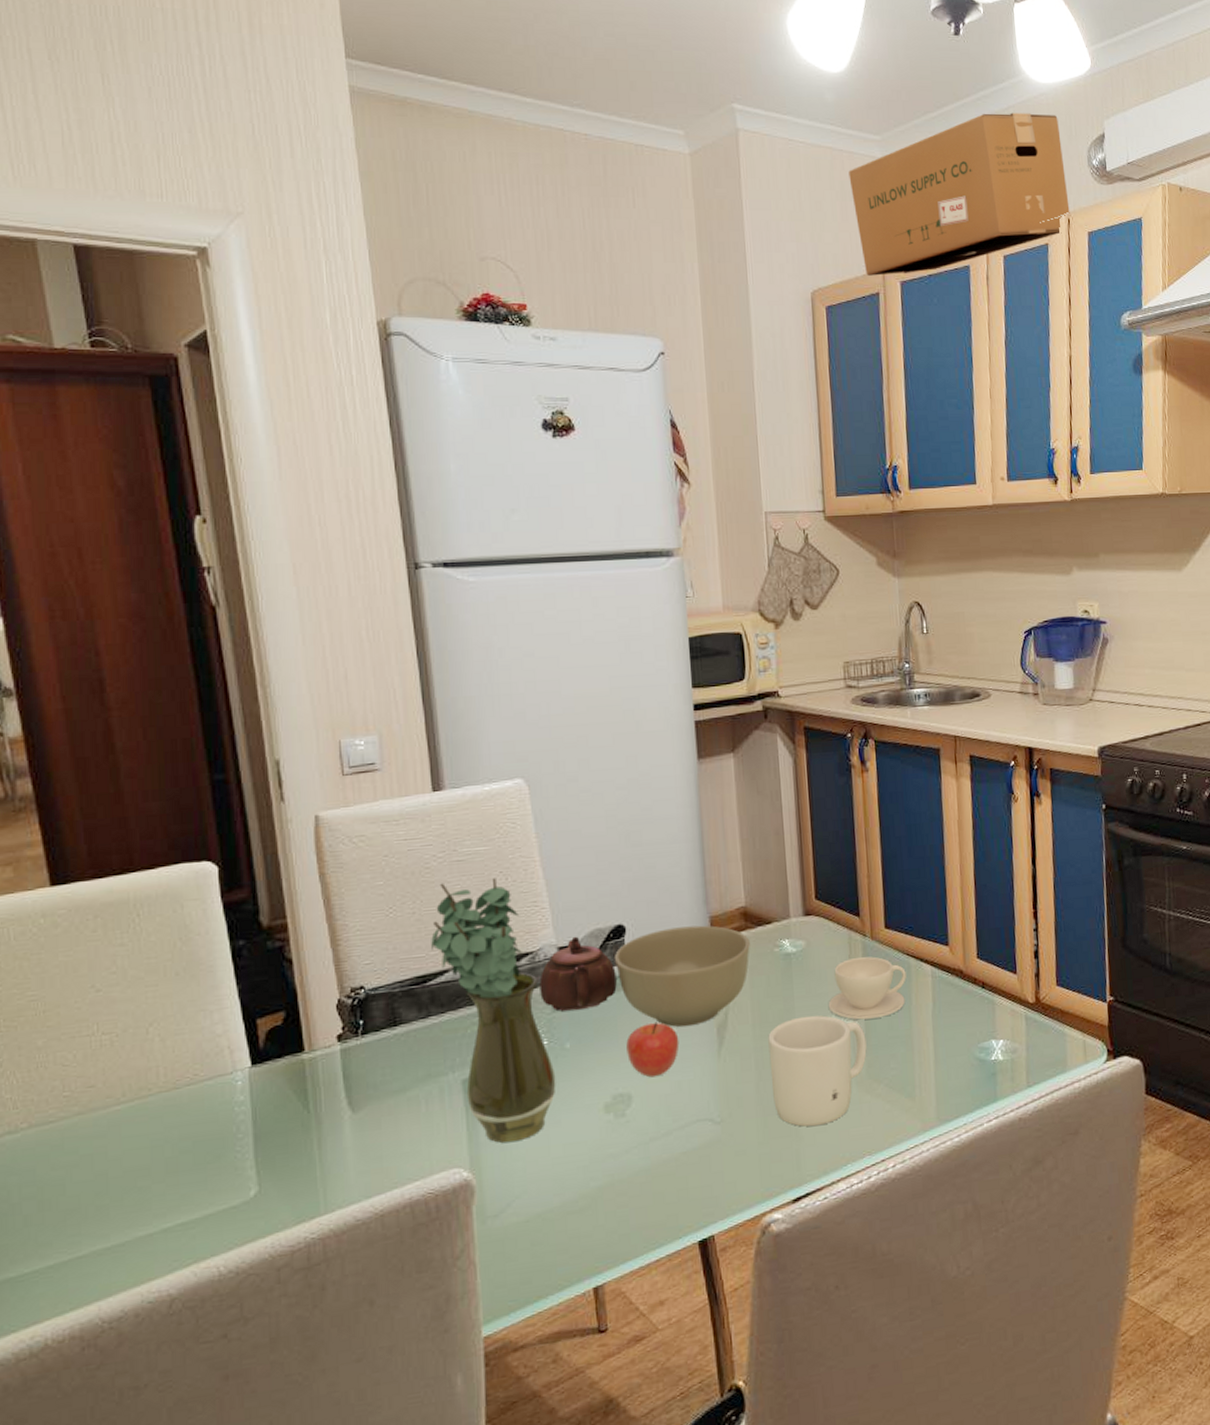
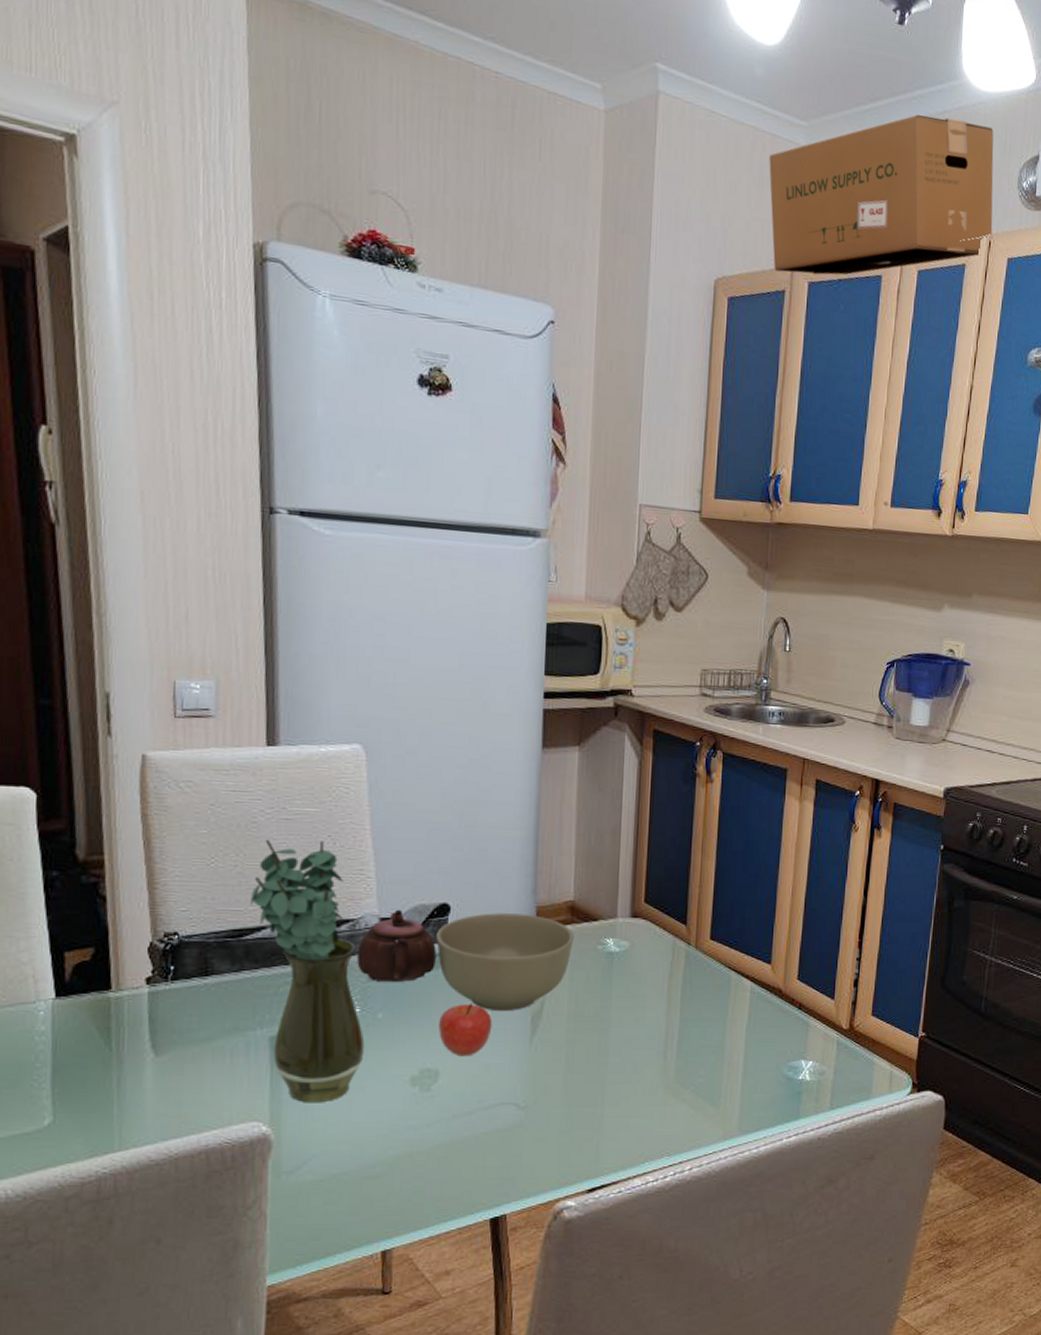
mug: present [768,1015,867,1127] -> none [579,1015,678,1123]
teacup: present [828,956,906,1020] -> none [644,964,726,1025]

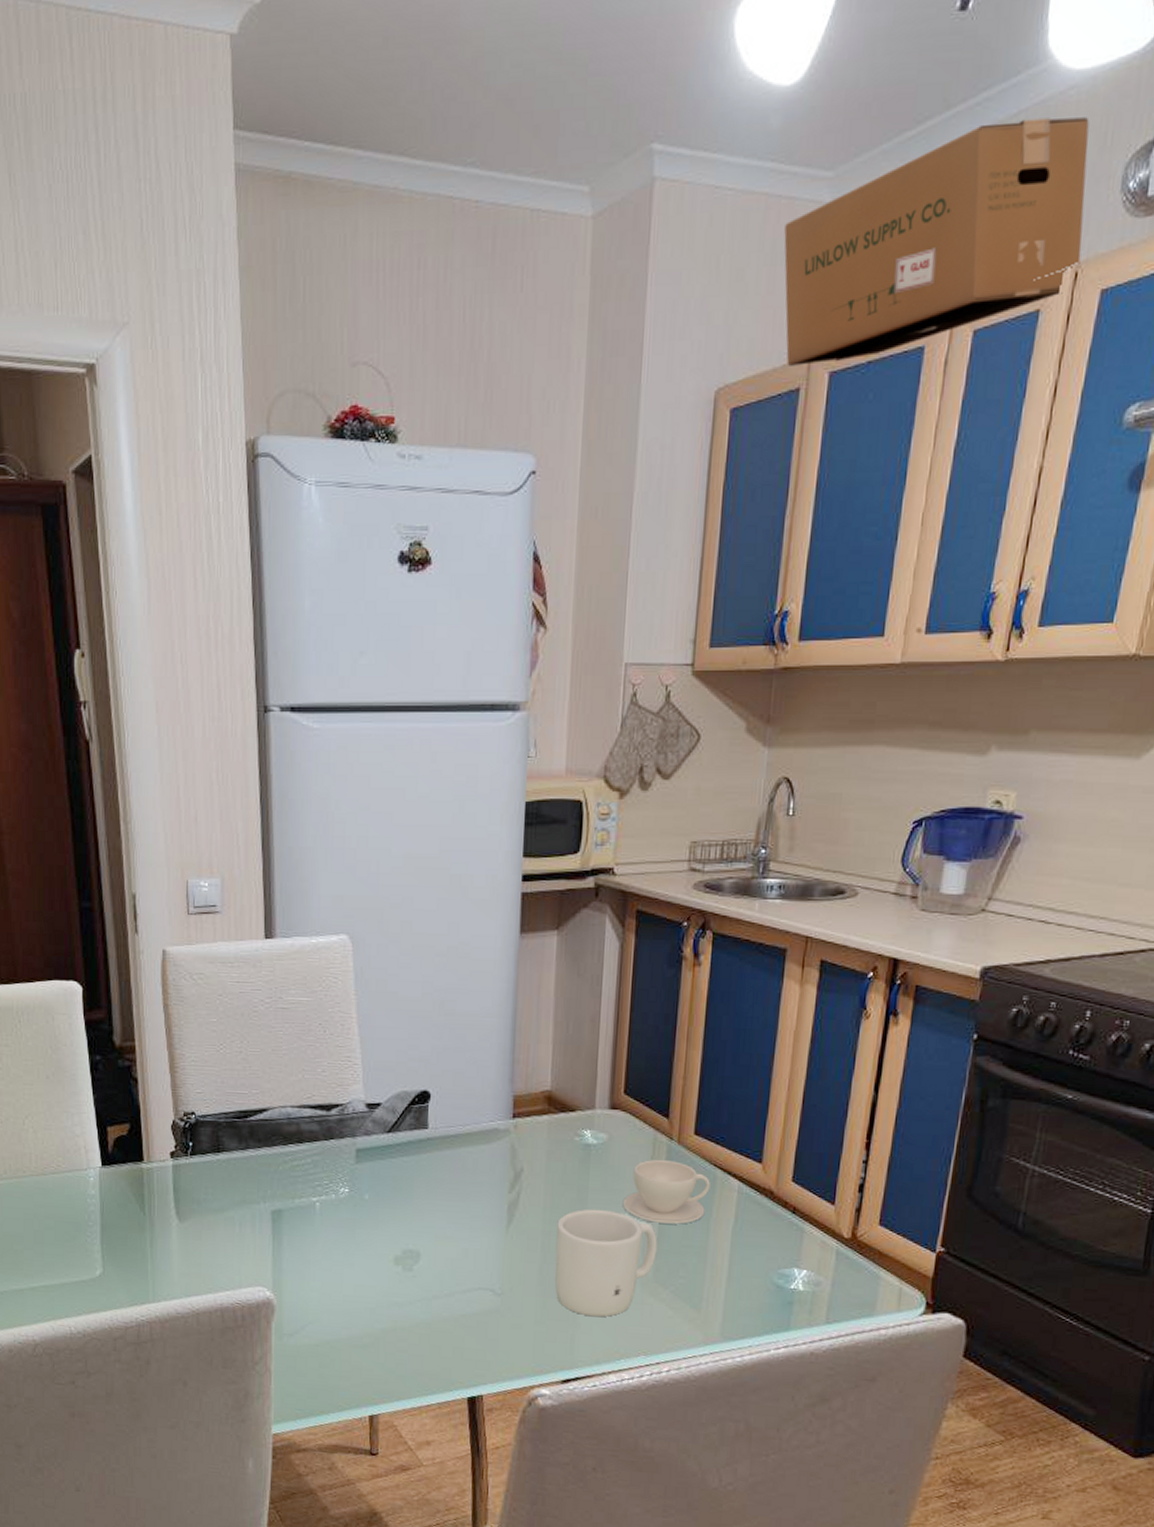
vase: present [251,839,365,1103] -> none [254,1027,353,1274]
teapot: present [357,909,436,982] -> none [346,1095,417,1166]
bowl: present [436,913,574,1010] -> none [418,1101,551,1198]
fruit: present [439,1003,493,1057] -> none [420,1189,470,1241]
mug: none [579,1015,678,1123] -> present [555,1208,658,1317]
teacup: none [644,964,726,1025] -> present [622,1159,710,1224]

